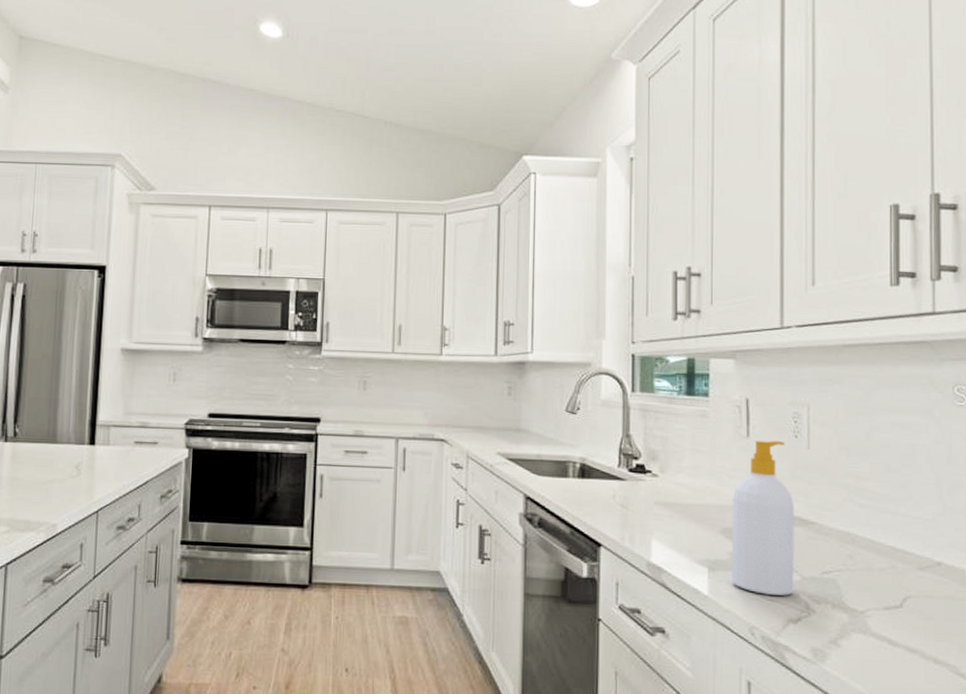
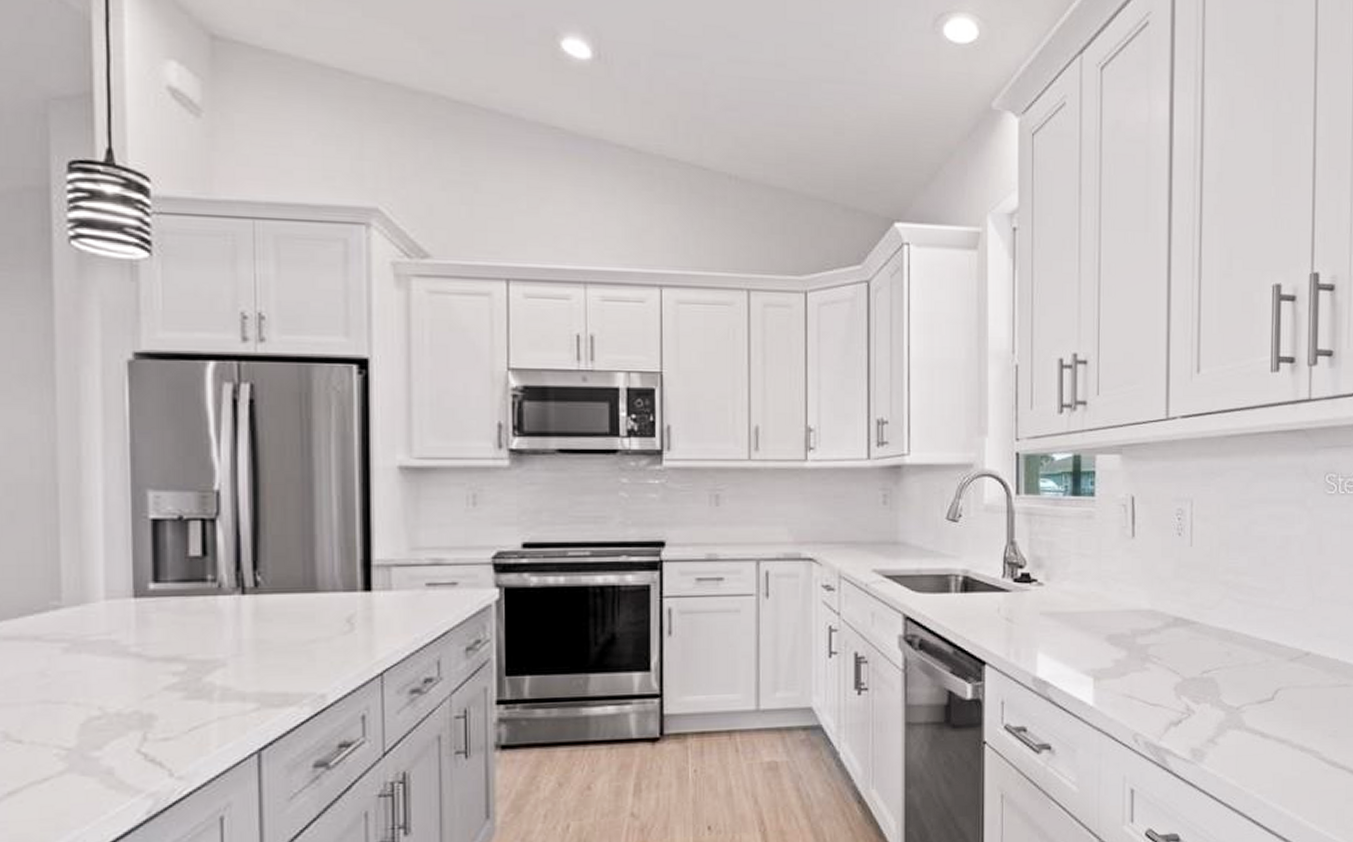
soap bottle: present [732,440,794,596] -> none [1117,539,1177,700]

